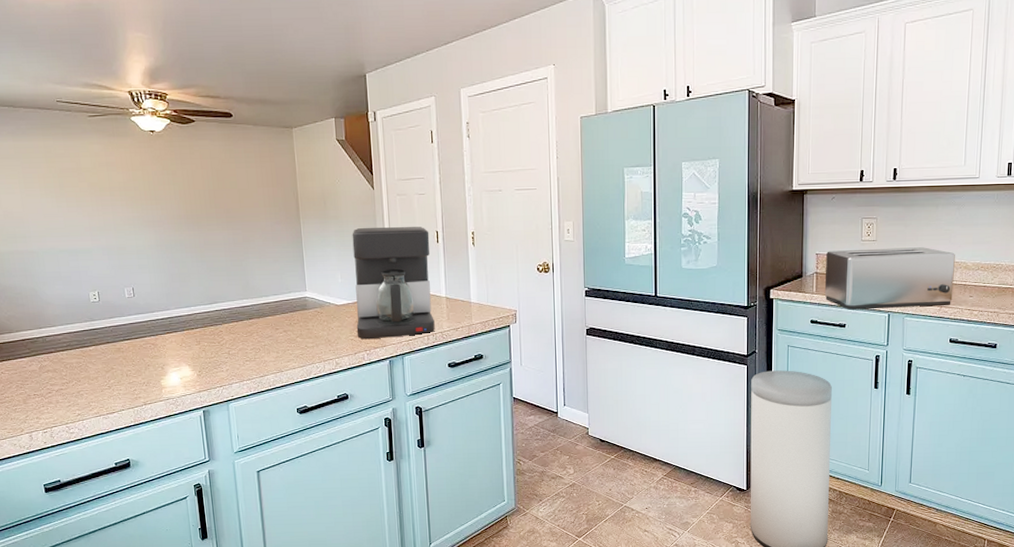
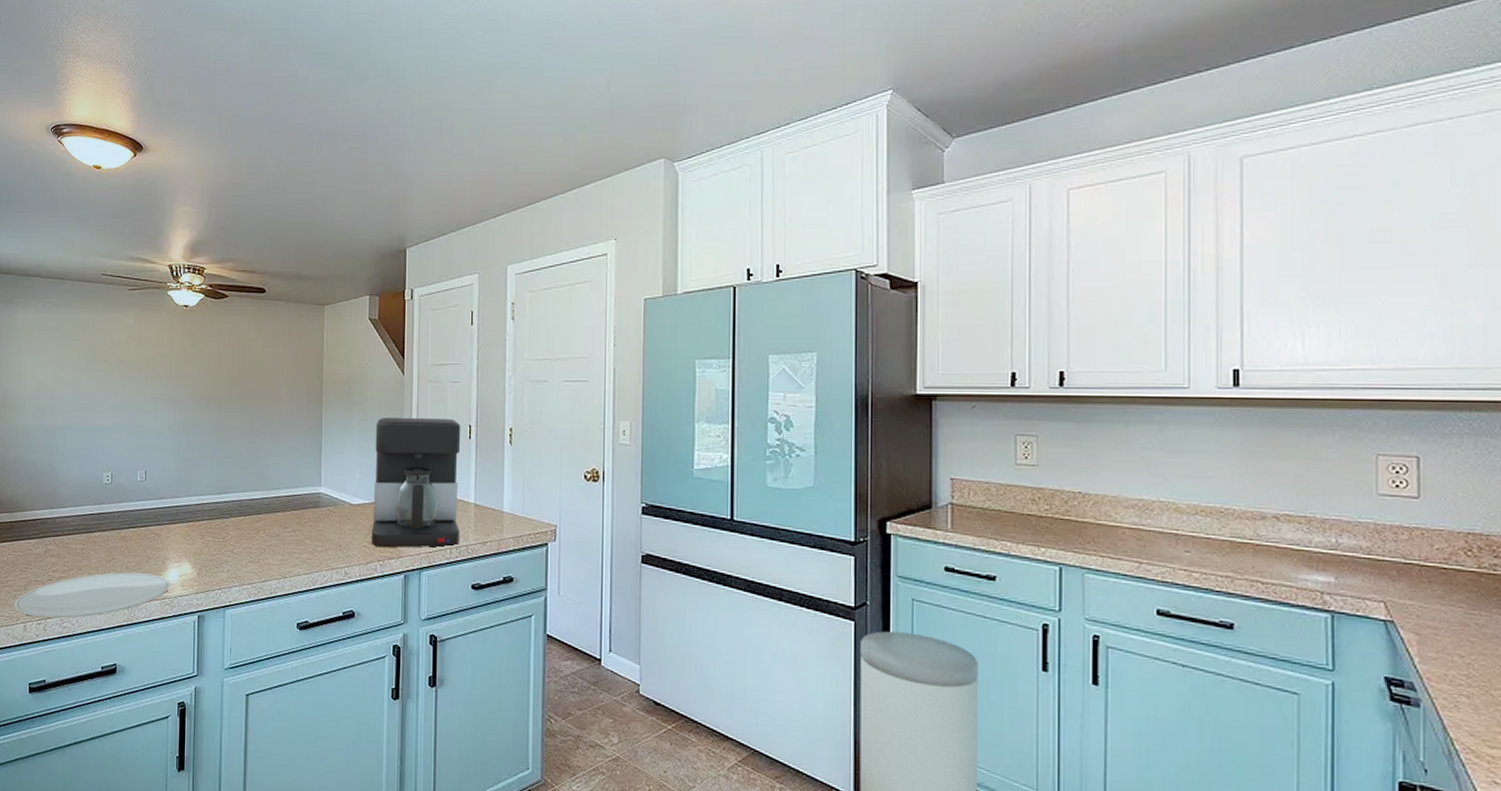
plate: none [15,379,173,428] -> present [14,572,171,619]
toaster: present [824,247,955,310] -> none [963,475,1158,563]

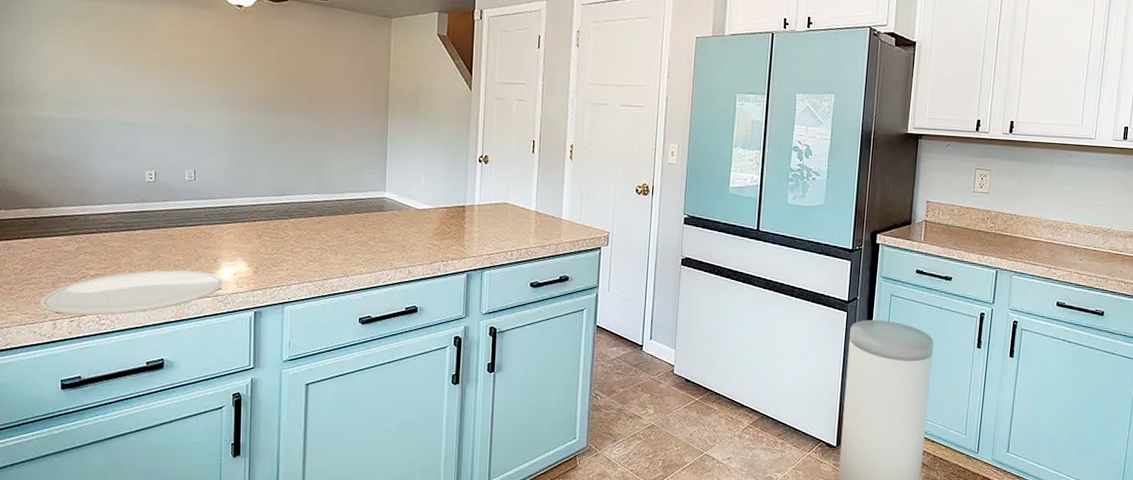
coffee maker: present [371,417,461,548] -> none [435,129,525,250]

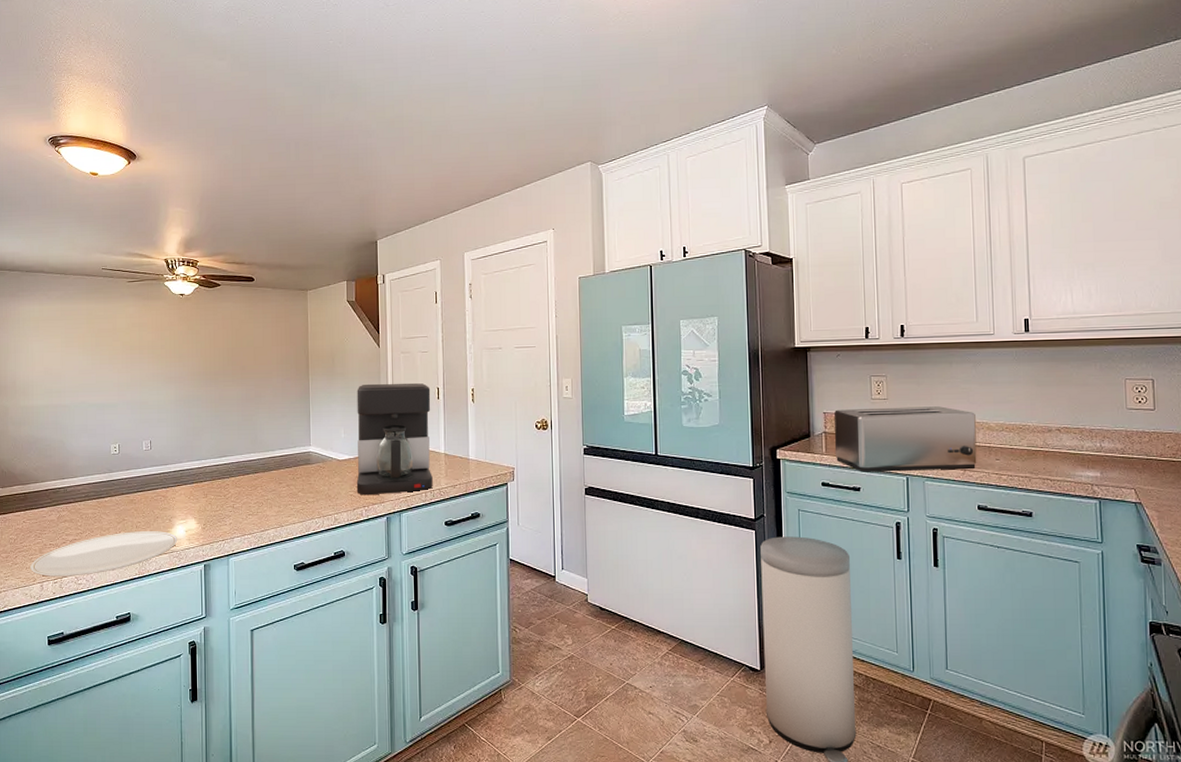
coffee maker: none [435,129,525,250] -> present [356,383,433,495]
toaster: none [932,199,1067,268] -> present [834,406,977,472]

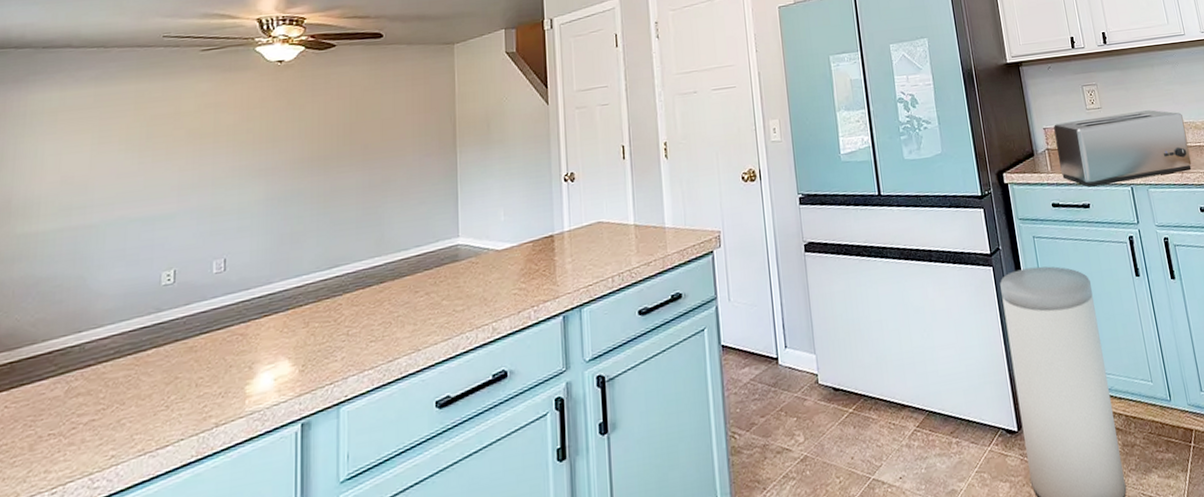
plate: present [30,531,178,578] -> none [11,385,262,488]
coffee maker: present [356,383,433,495] -> none [520,142,621,292]

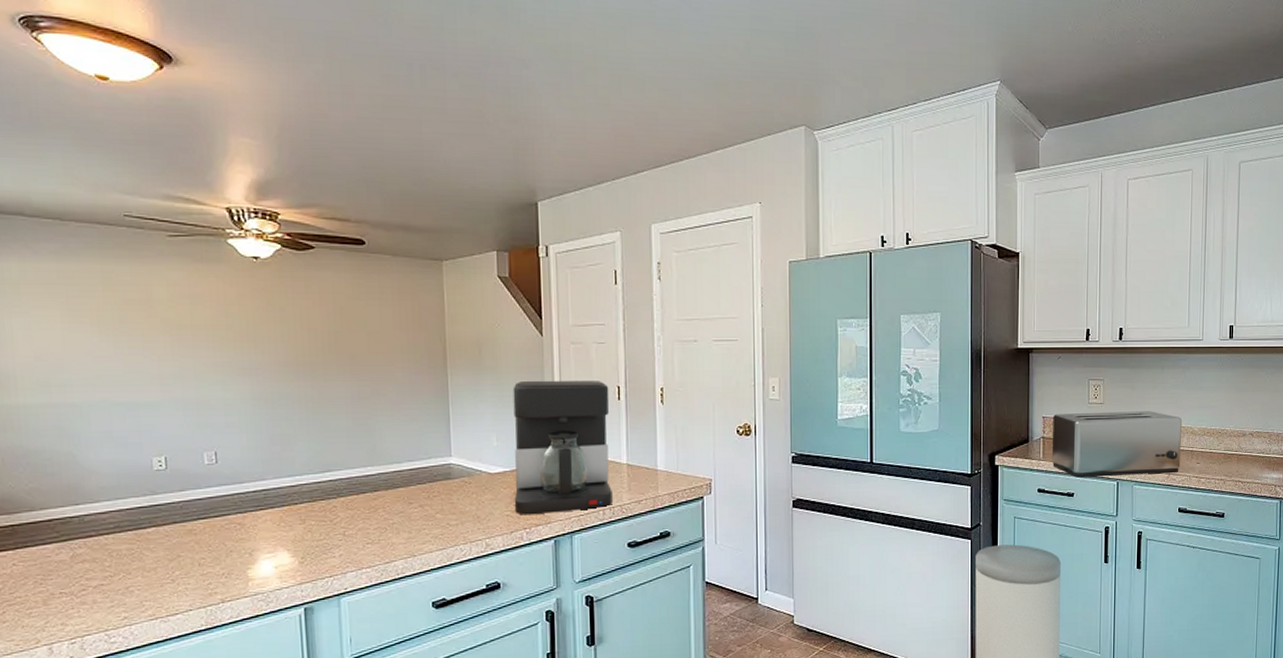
coffee maker: none [520,142,621,292] -> present [513,380,613,515]

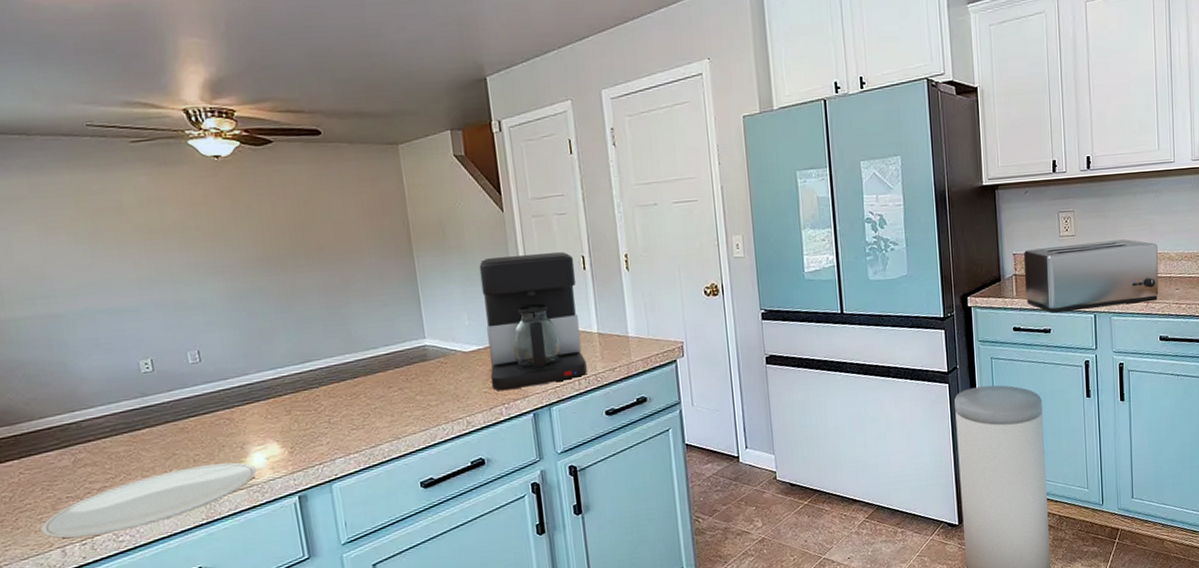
plate: none [29,568,264,637] -> present [41,462,257,539]

